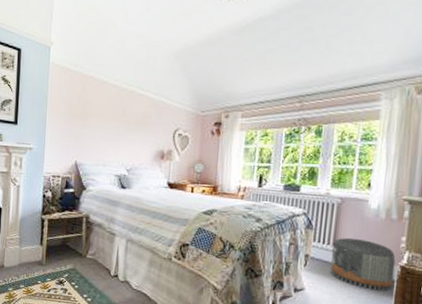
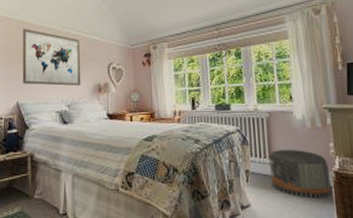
wall art: none [82,83,147,151] -> present [22,28,81,86]

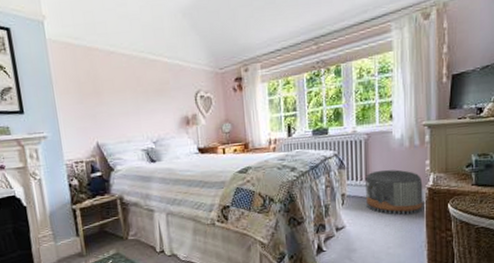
wall art: present [22,28,81,86] -> none [91,56,167,122]

